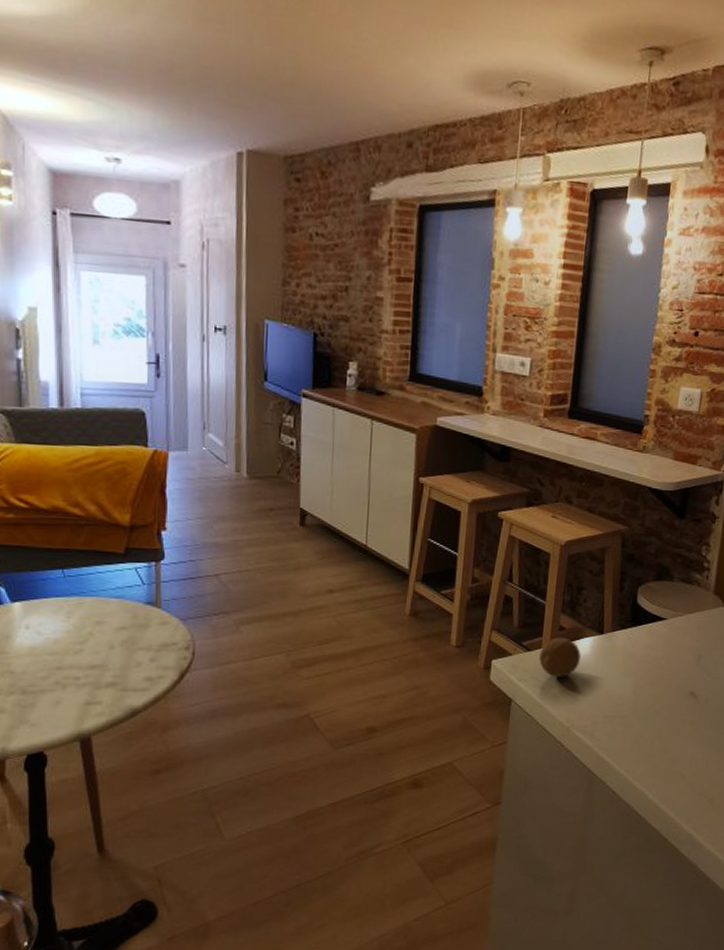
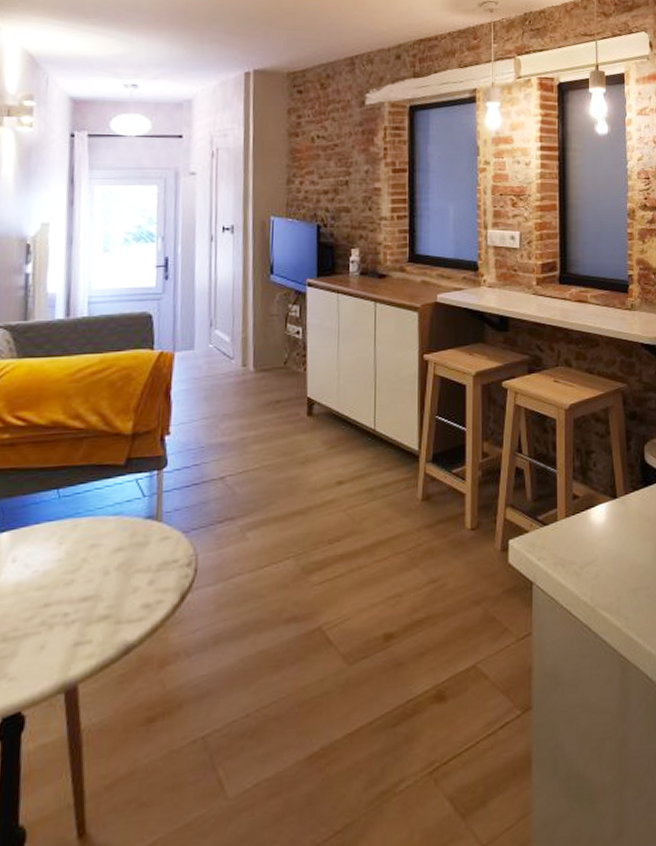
fruit: present [539,637,581,677] -> none [556,506,597,552]

